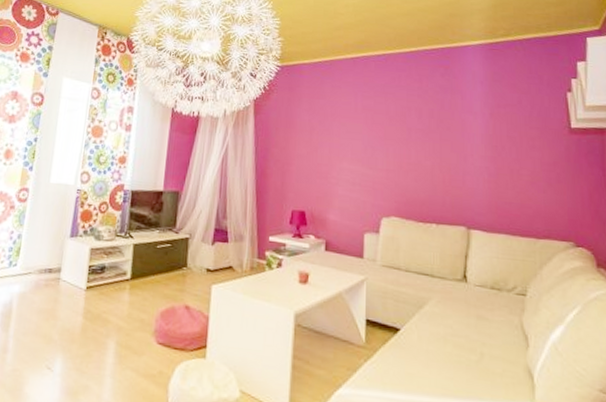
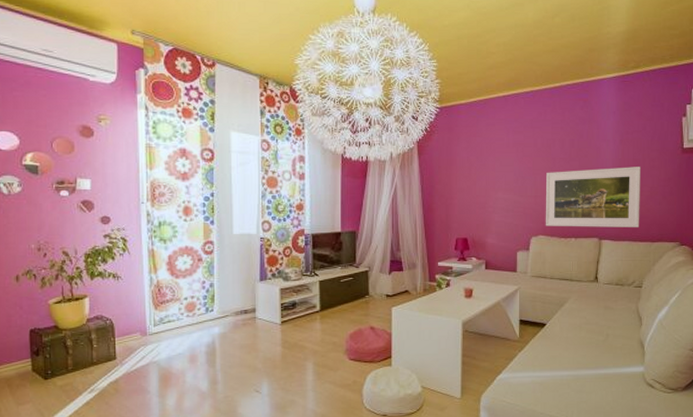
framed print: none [399,143,520,219] -> present [545,167,640,227]

